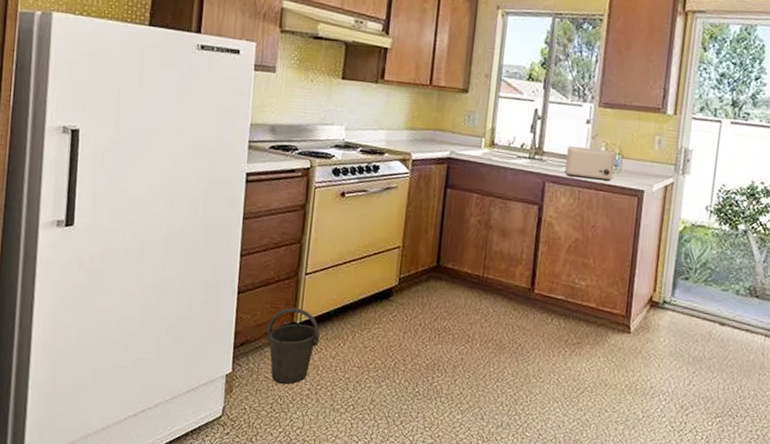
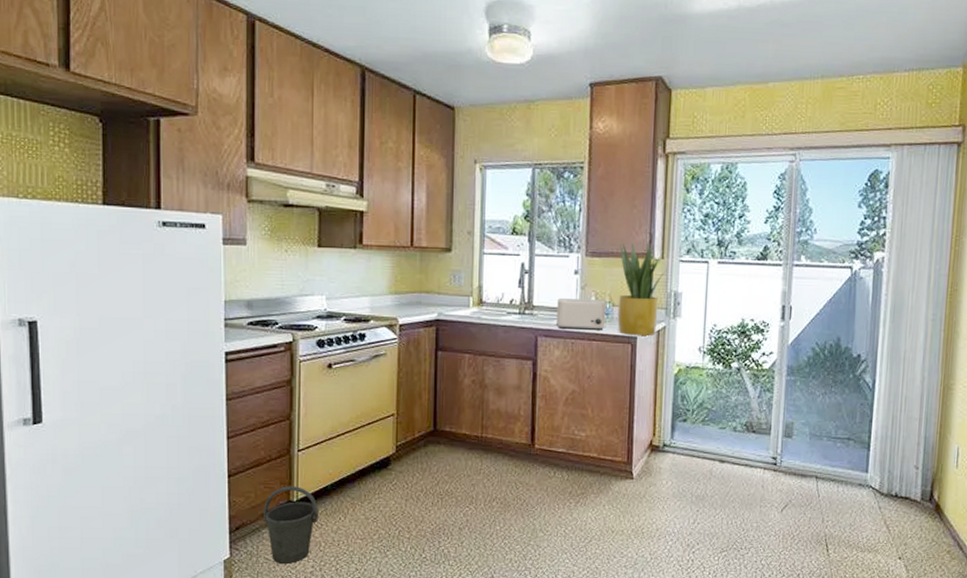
planter: none [625,97,678,191] -> present [617,242,667,337]

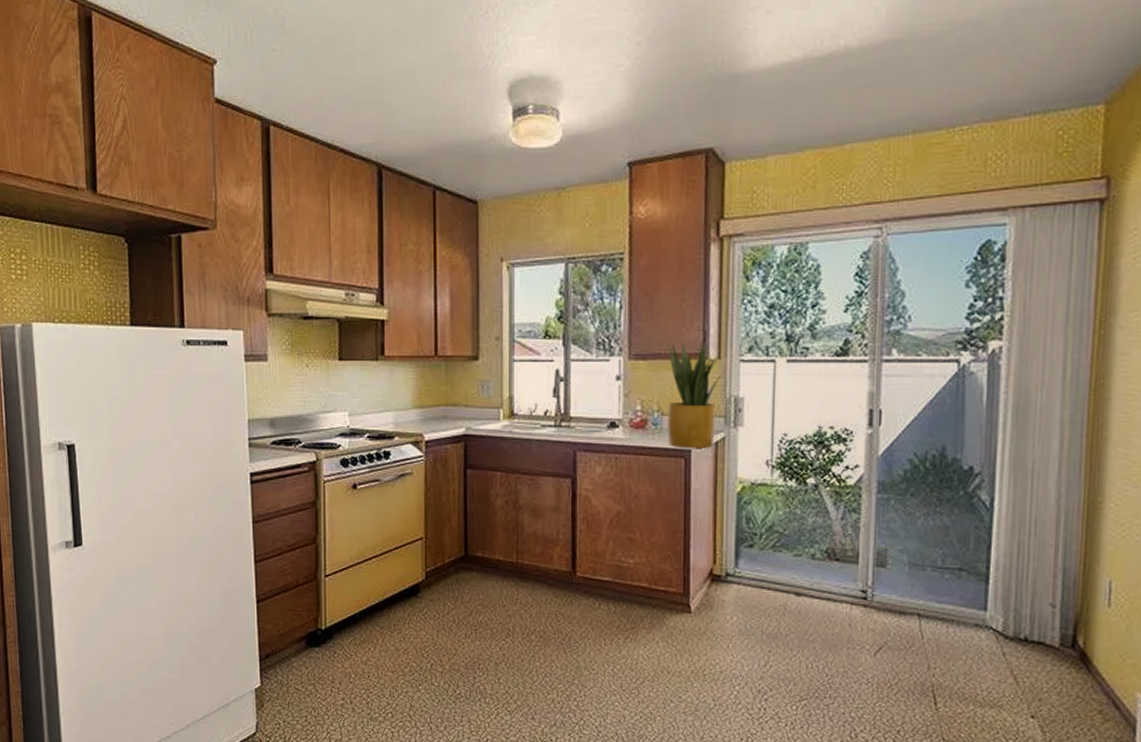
bucket: present [264,486,318,564] -> none [292,613,347,695]
toaster: present [555,298,607,331] -> none [596,408,655,444]

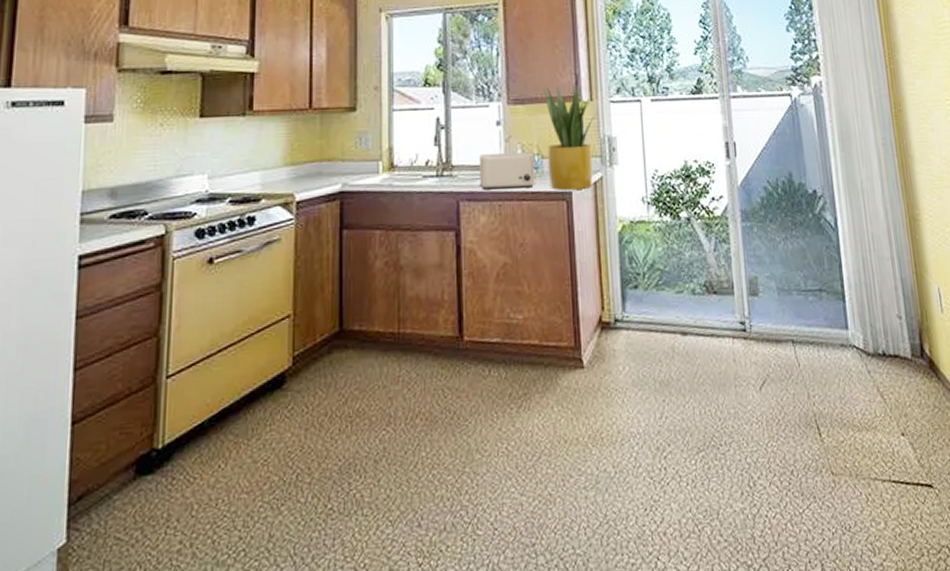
toaster: none [596,408,655,444] -> present [479,152,536,191]

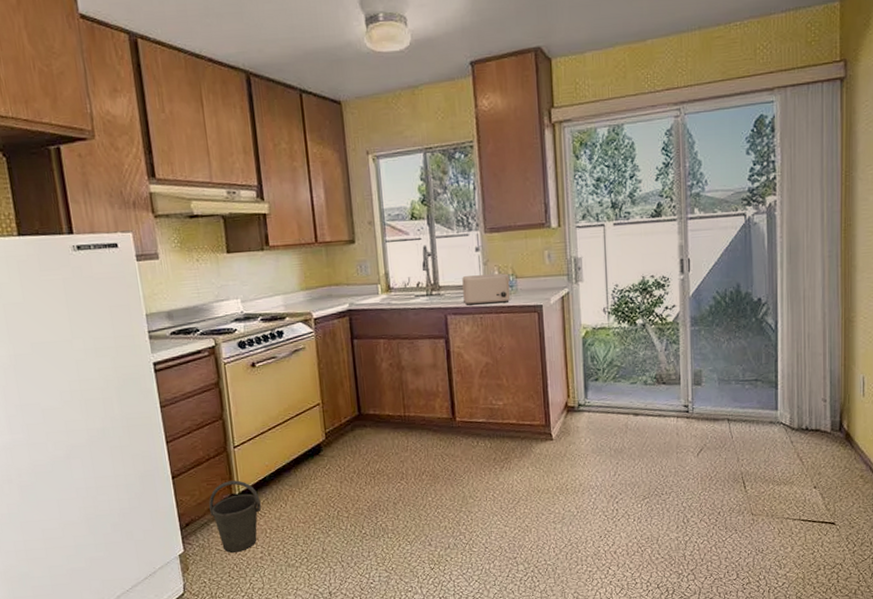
bucket: none [116,427,191,544] -> present [209,480,261,553]
planter: present [543,83,597,192] -> none [516,212,565,305]

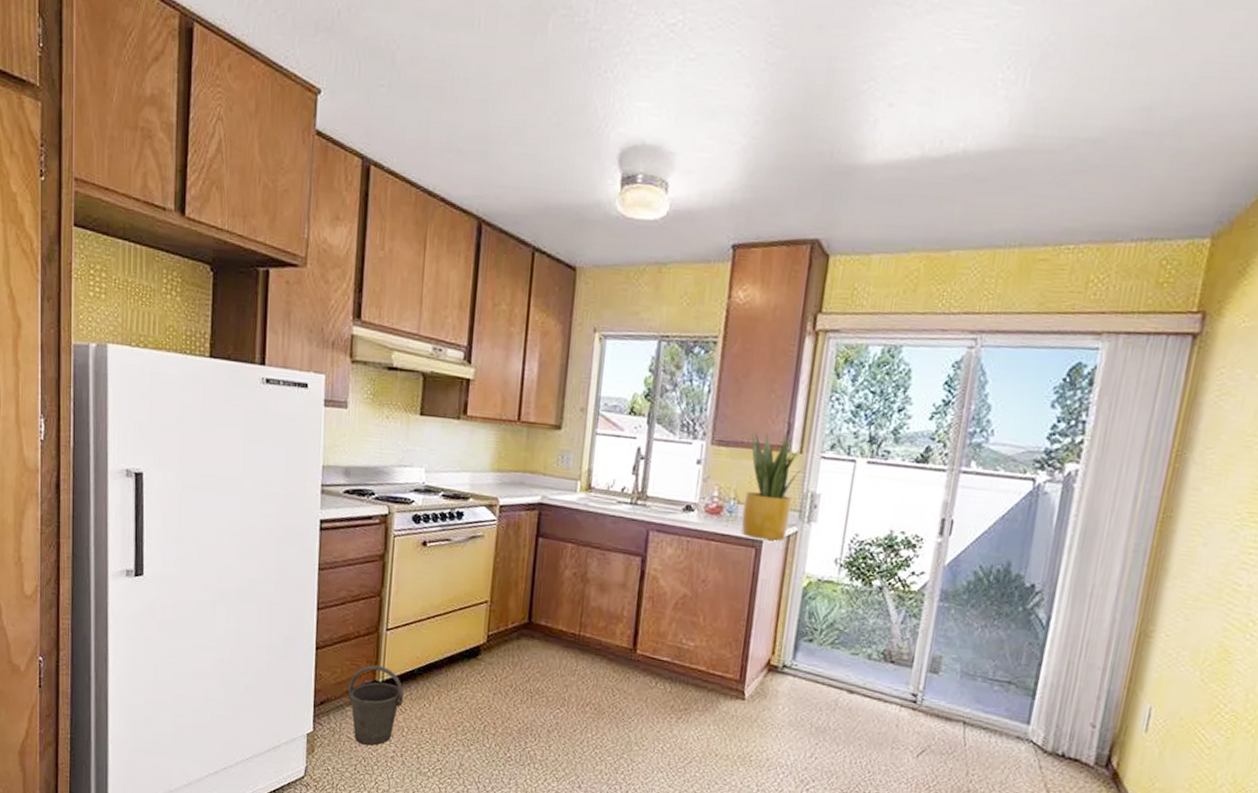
toaster: present [462,273,511,307] -> none [670,490,731,531]
planter: none [516,212,565,305] -> present [741,432,805,542]

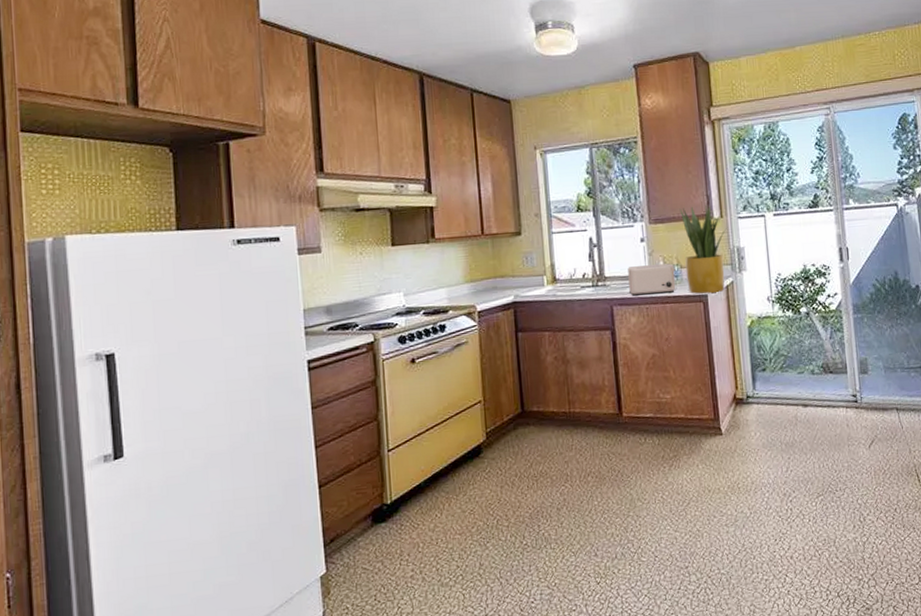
bucket: present [348,665,404,746] -> none [357,487,414,572]
toaster: none [670,490,731,531] -> present [627,263,676,297]

